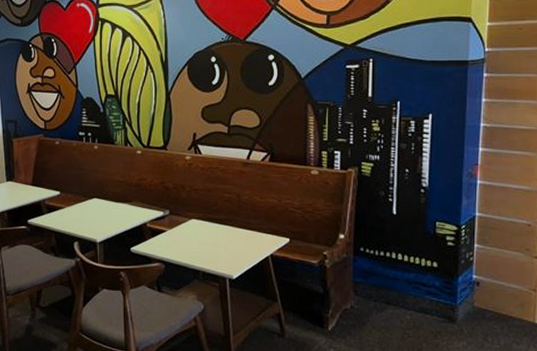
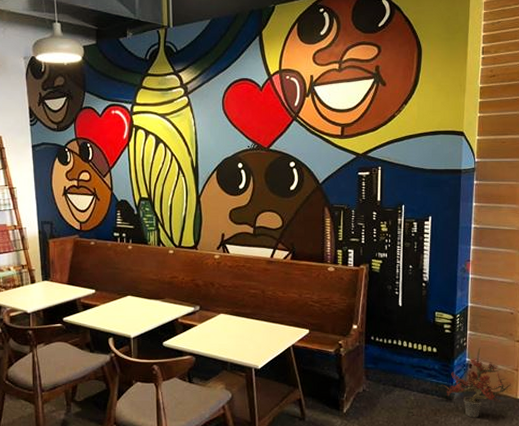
potted plant: none [442,263,528,343] -> present [441,347,512,418]

